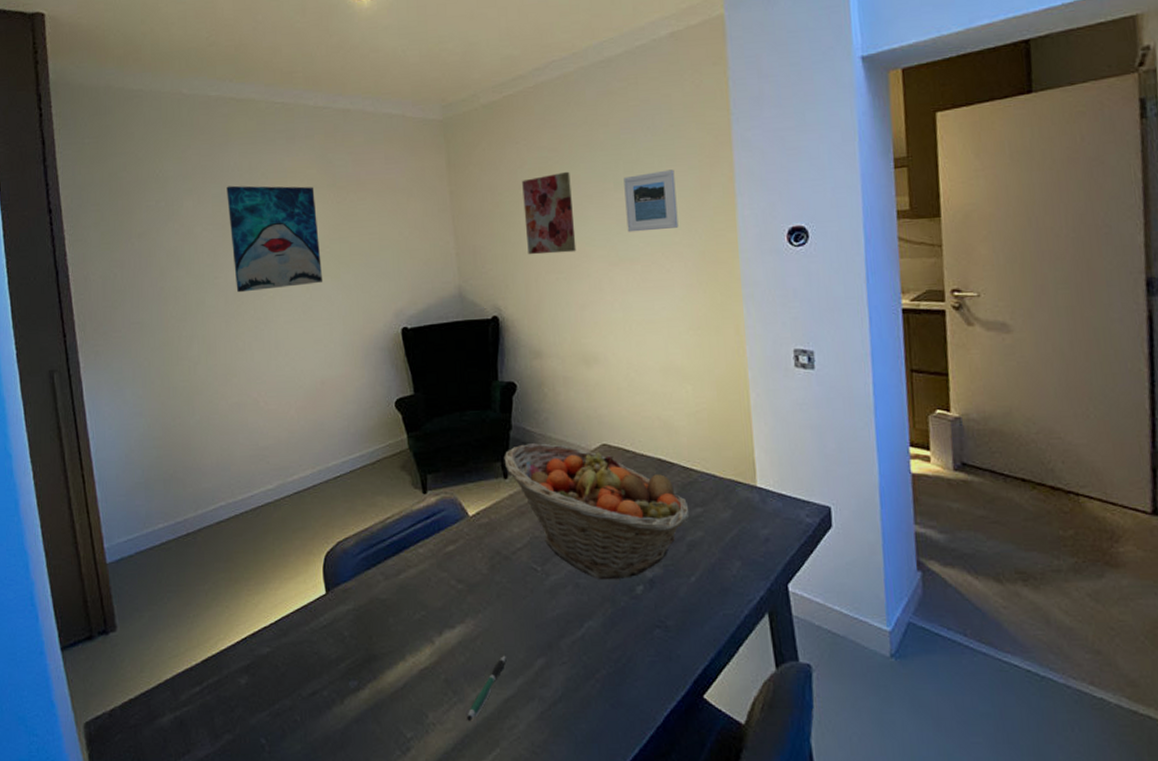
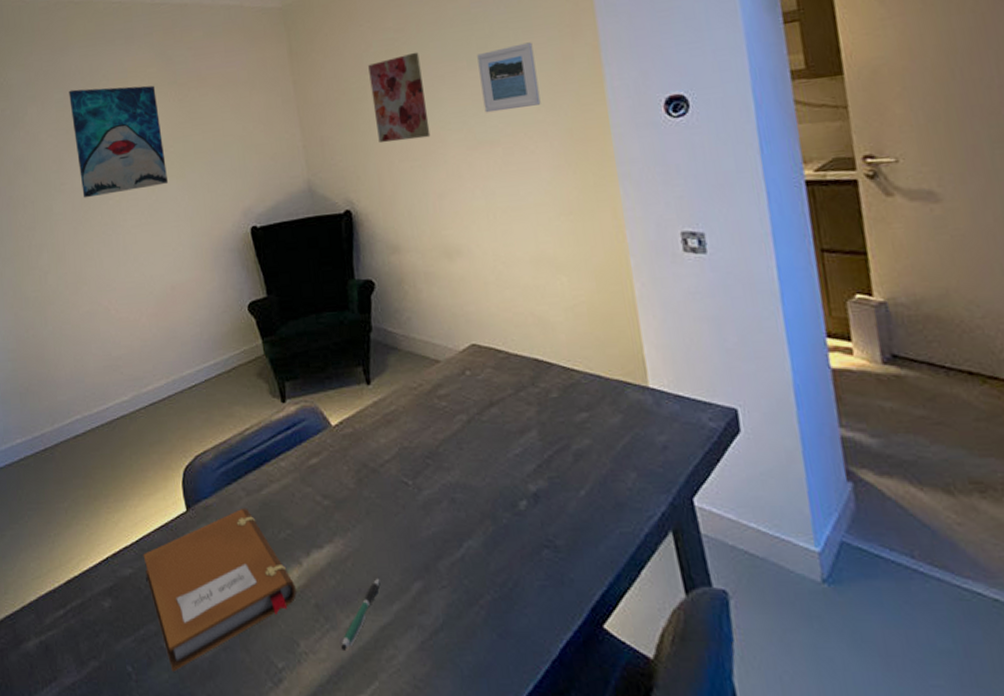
notebook: none [281,591,428,743] -> present [143,507,296,672]
fruit basket: present [504,443,690,579] -> none [365,345,574,494]

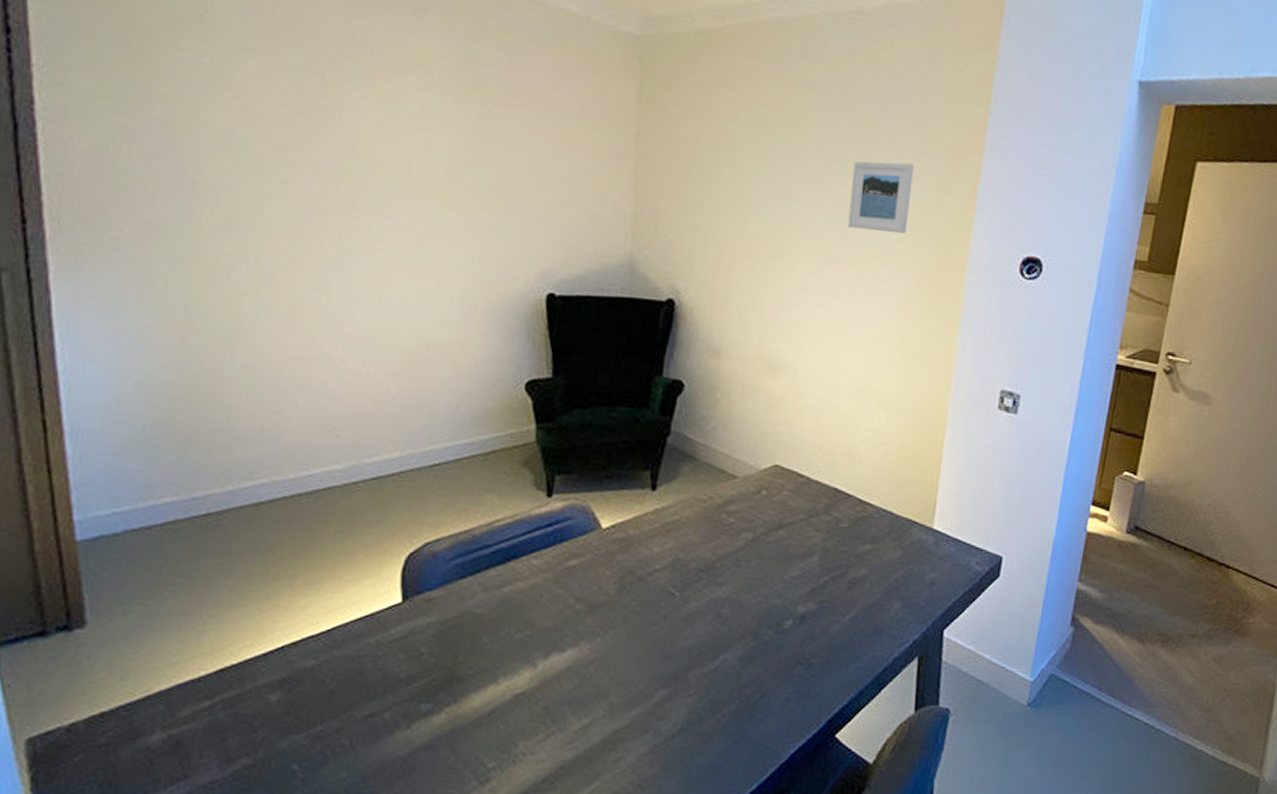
wall art: present [69,85,169,198] -> none [312,56,448,218]
notebook: present [143,507,296,672] -> none [334,604,525,771]
pen: present [341,579,380,650] -> none [565,685,623,752]
wall art: present [368,52,431,144] -> none [724,138,792,239]

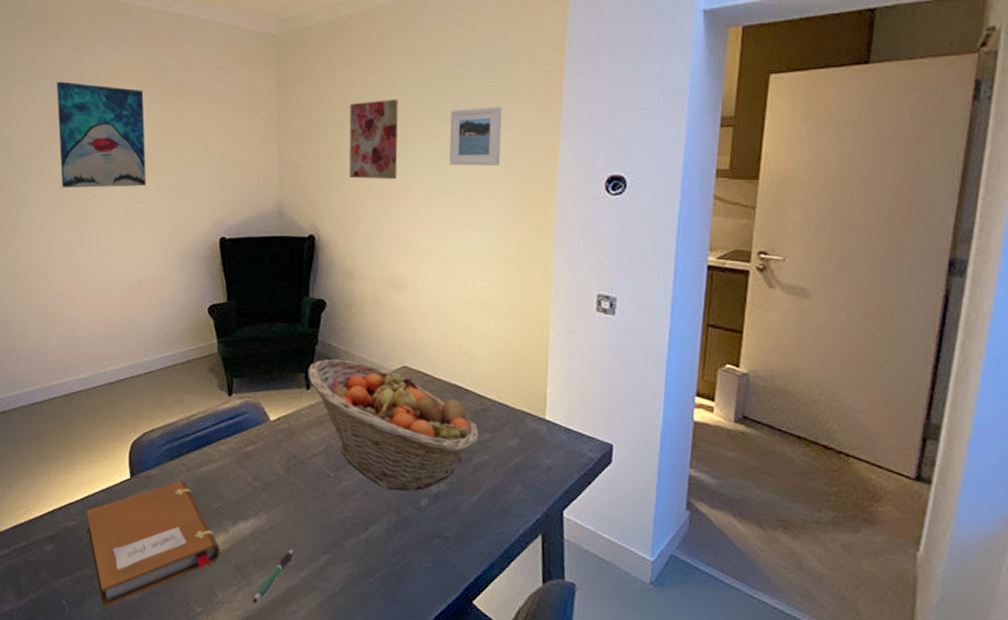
wall art: none [312,56,448,218] -> present [56,81,147,188]
notebook: none [334,604,525,771] -> present [86,480,220,608]
pen: none [565,685,623,752] -> present [253,549,294,603]
fruit basket: none [654,454,858,612] -> present [308,359,479,491]
wall art: none [724,138,792,239] -> present [349,99,398,180]

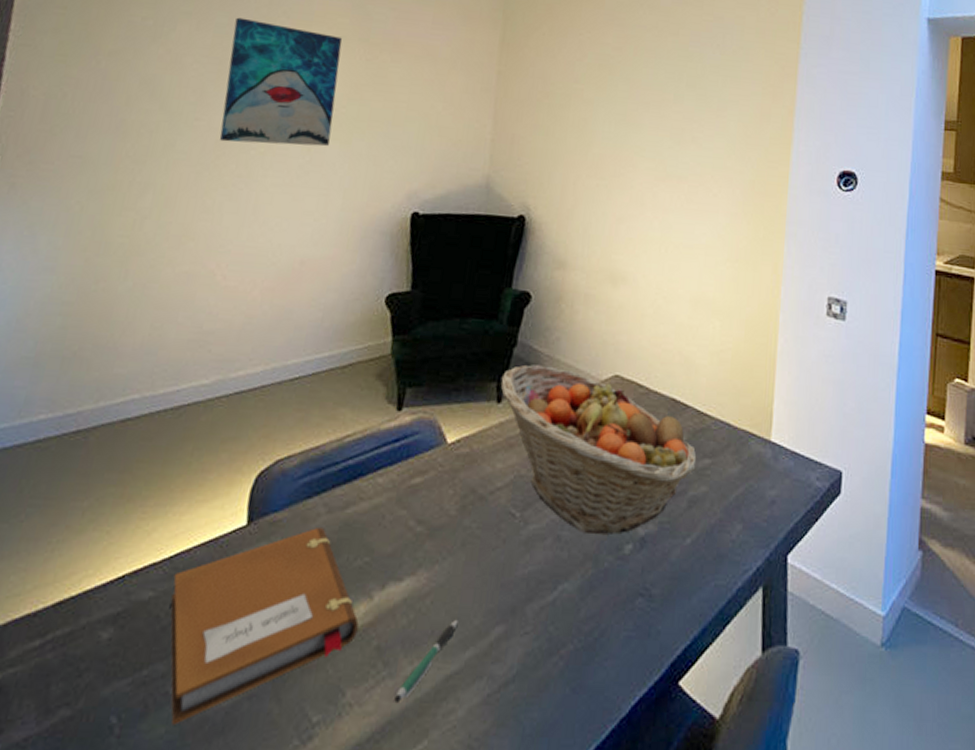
wall art: present [349,99,398,180] -> none [571,73,631,160]
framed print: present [449,107,502,166] -> none [680,90,737,152]

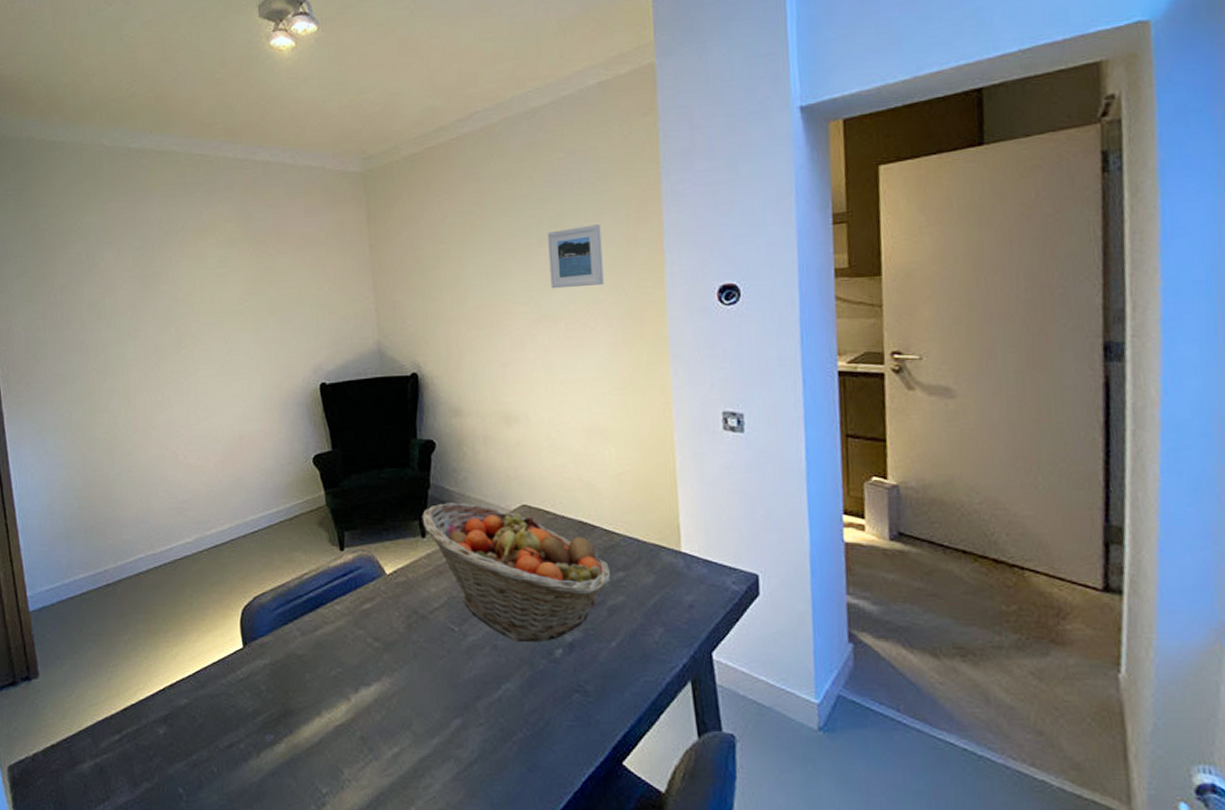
notebook: present [170,526,359,725] -> none [199,646,343,794]
wall art: present [219,17,343,147] -> none [146,238,242,346]
pen: present [394,620,459,702] -> none [382,715,422,779]
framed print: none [680,90,737,152] -> present [548,224,604,289]

